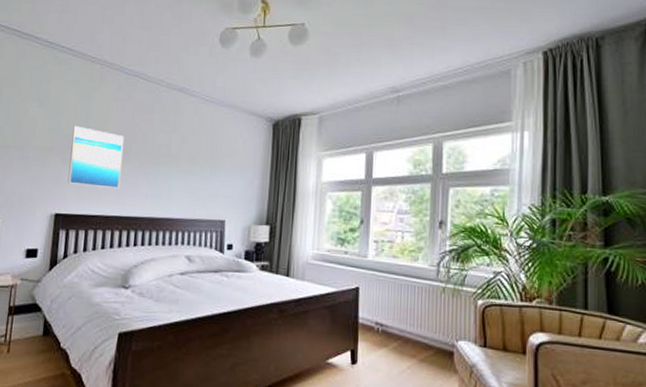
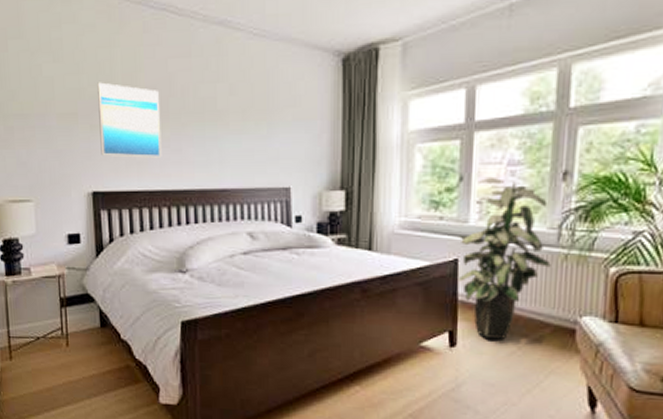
indoor plant: none [359,222,432,360] -> present [458,178,551,340]

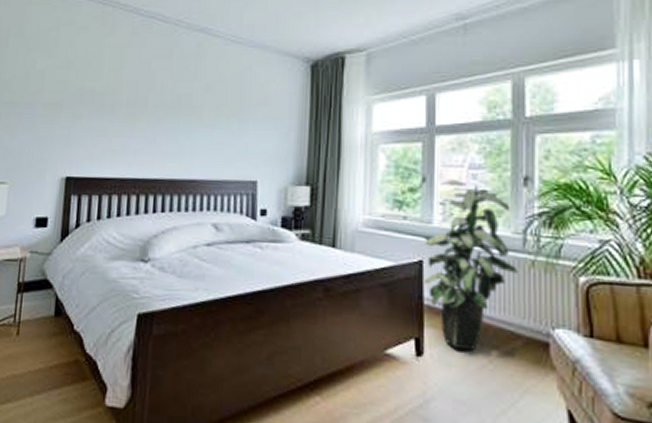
wall art: present [97,82,162,158] -> none [79,77,140,147]

